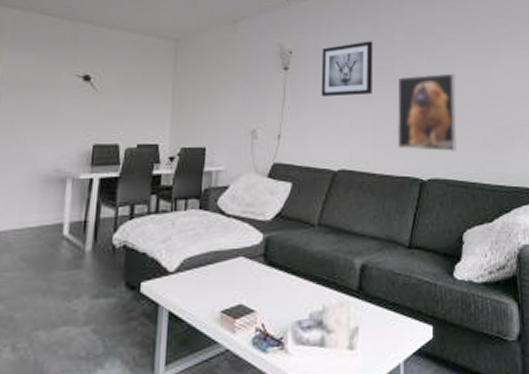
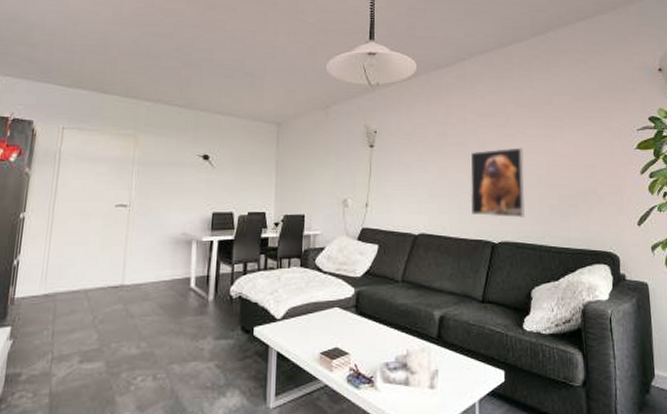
wall art: present [321,41,373,97] -> none [402,120,449,170]

